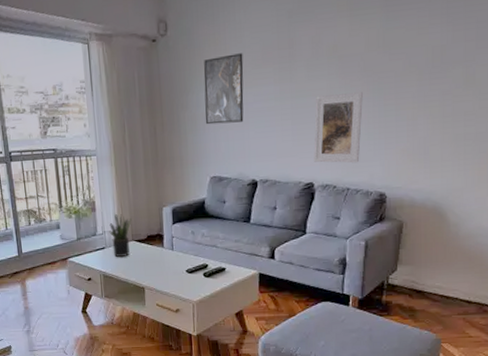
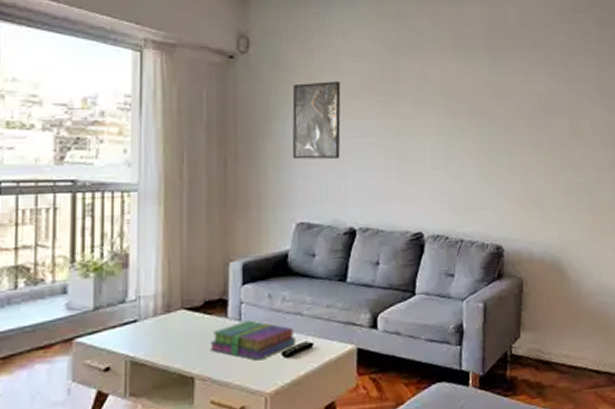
potted plant: present [109,213,132,257] -> none [146,270,183,333]
books: none [153,250,213,278] -> present [210,320,296,361]
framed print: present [314,92,363,163] -> none [422,134,474,211]

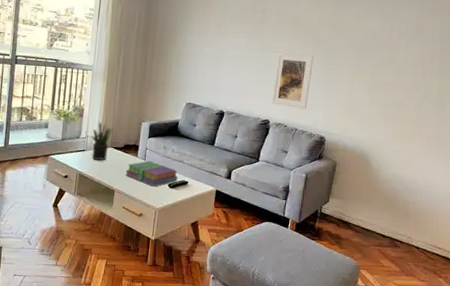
potted plant: none [146,270,183,333] -> present [91,121,113,160]
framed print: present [292,81,341,160] -> none [188,9,225,63]
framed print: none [422,134,474,211] -> present [271,53,314,110]

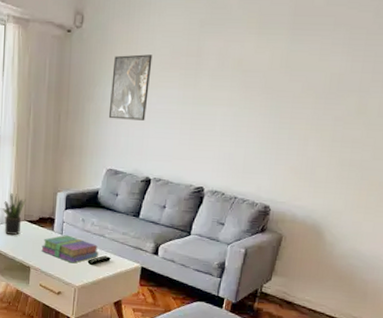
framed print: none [188,9,225,63] -> present [108,54,153,121]
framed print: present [271,53,314,110] -> none [207,106,261,174]

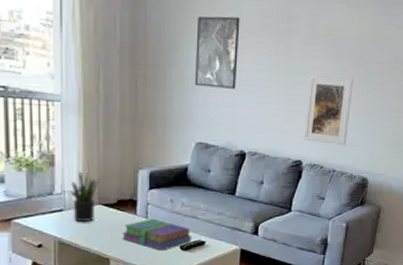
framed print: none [207,106,261,174] -> present [304,75,353,146]

